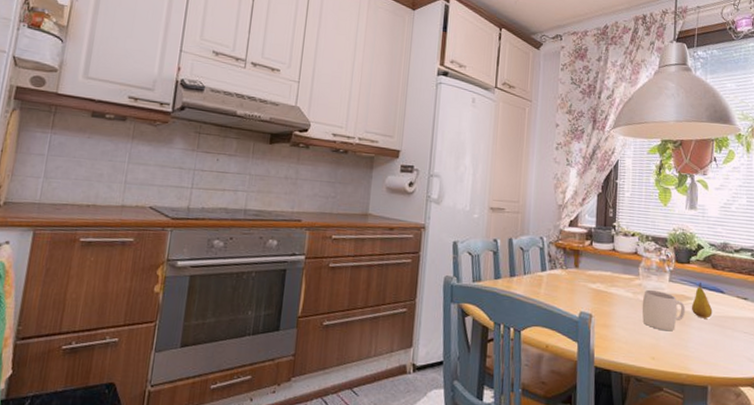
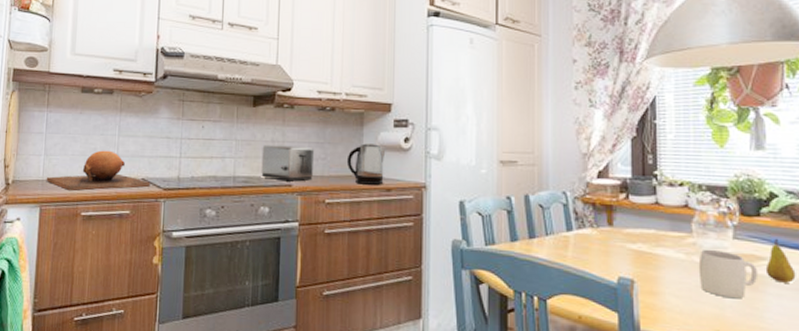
chopping board: none [43,176,158,216] -> present [46,150,150,191]
toaster: none [272,181,326,217] -> present [261,145,315,182]
kettle: none [354,185,392,224] -> present [346,143,386,185]

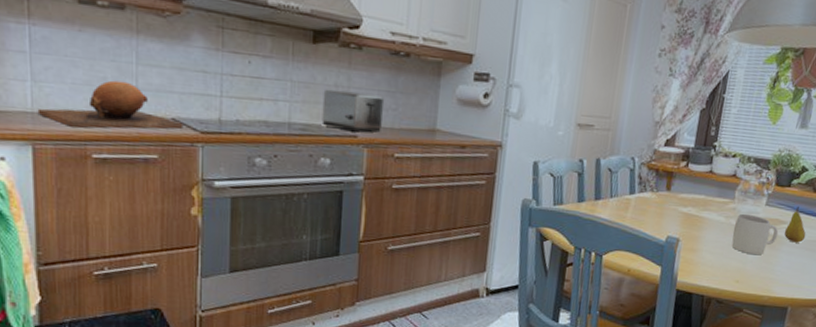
kettle: present [346,143,386,185] -> none [420,96,464,141]

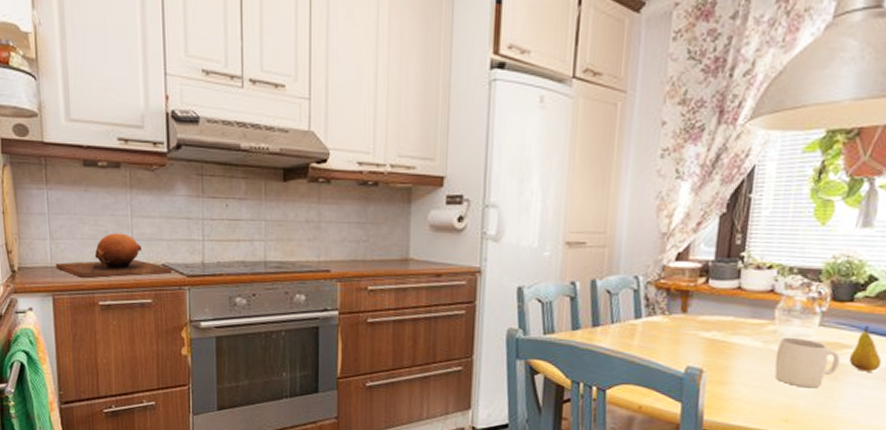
toaster: present [322,89,385,133] -> none [295,225,355,267]

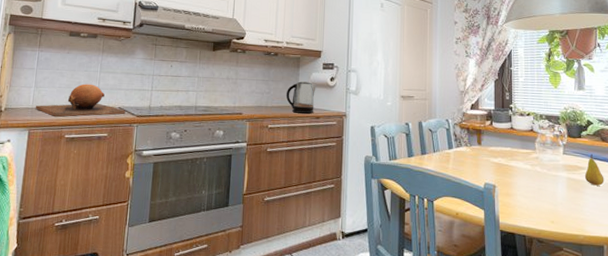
kettle: none [391,223,437,270] -> present [286,81,316,114]
mug: present [774,336,841,389] -> none [539,161,580,198]

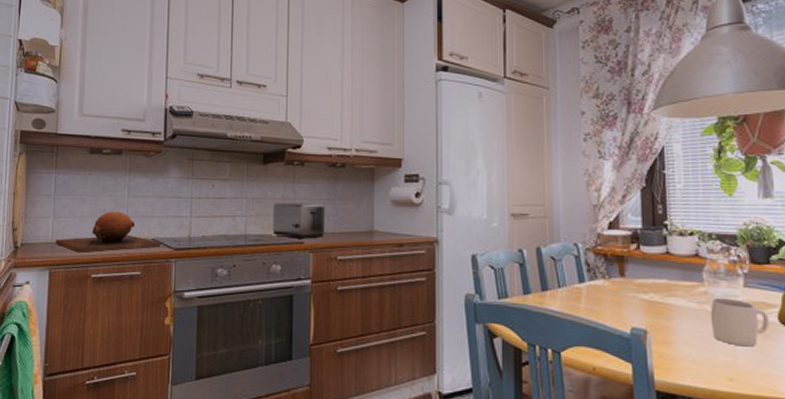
toaster: none [218,81,261,111] -> present [272,202,326,239]
kettle: present [286,81,316,114] -> none [358,199,397,241]
mug: none [539,161,580,198] -> present [710,297,770,347]

